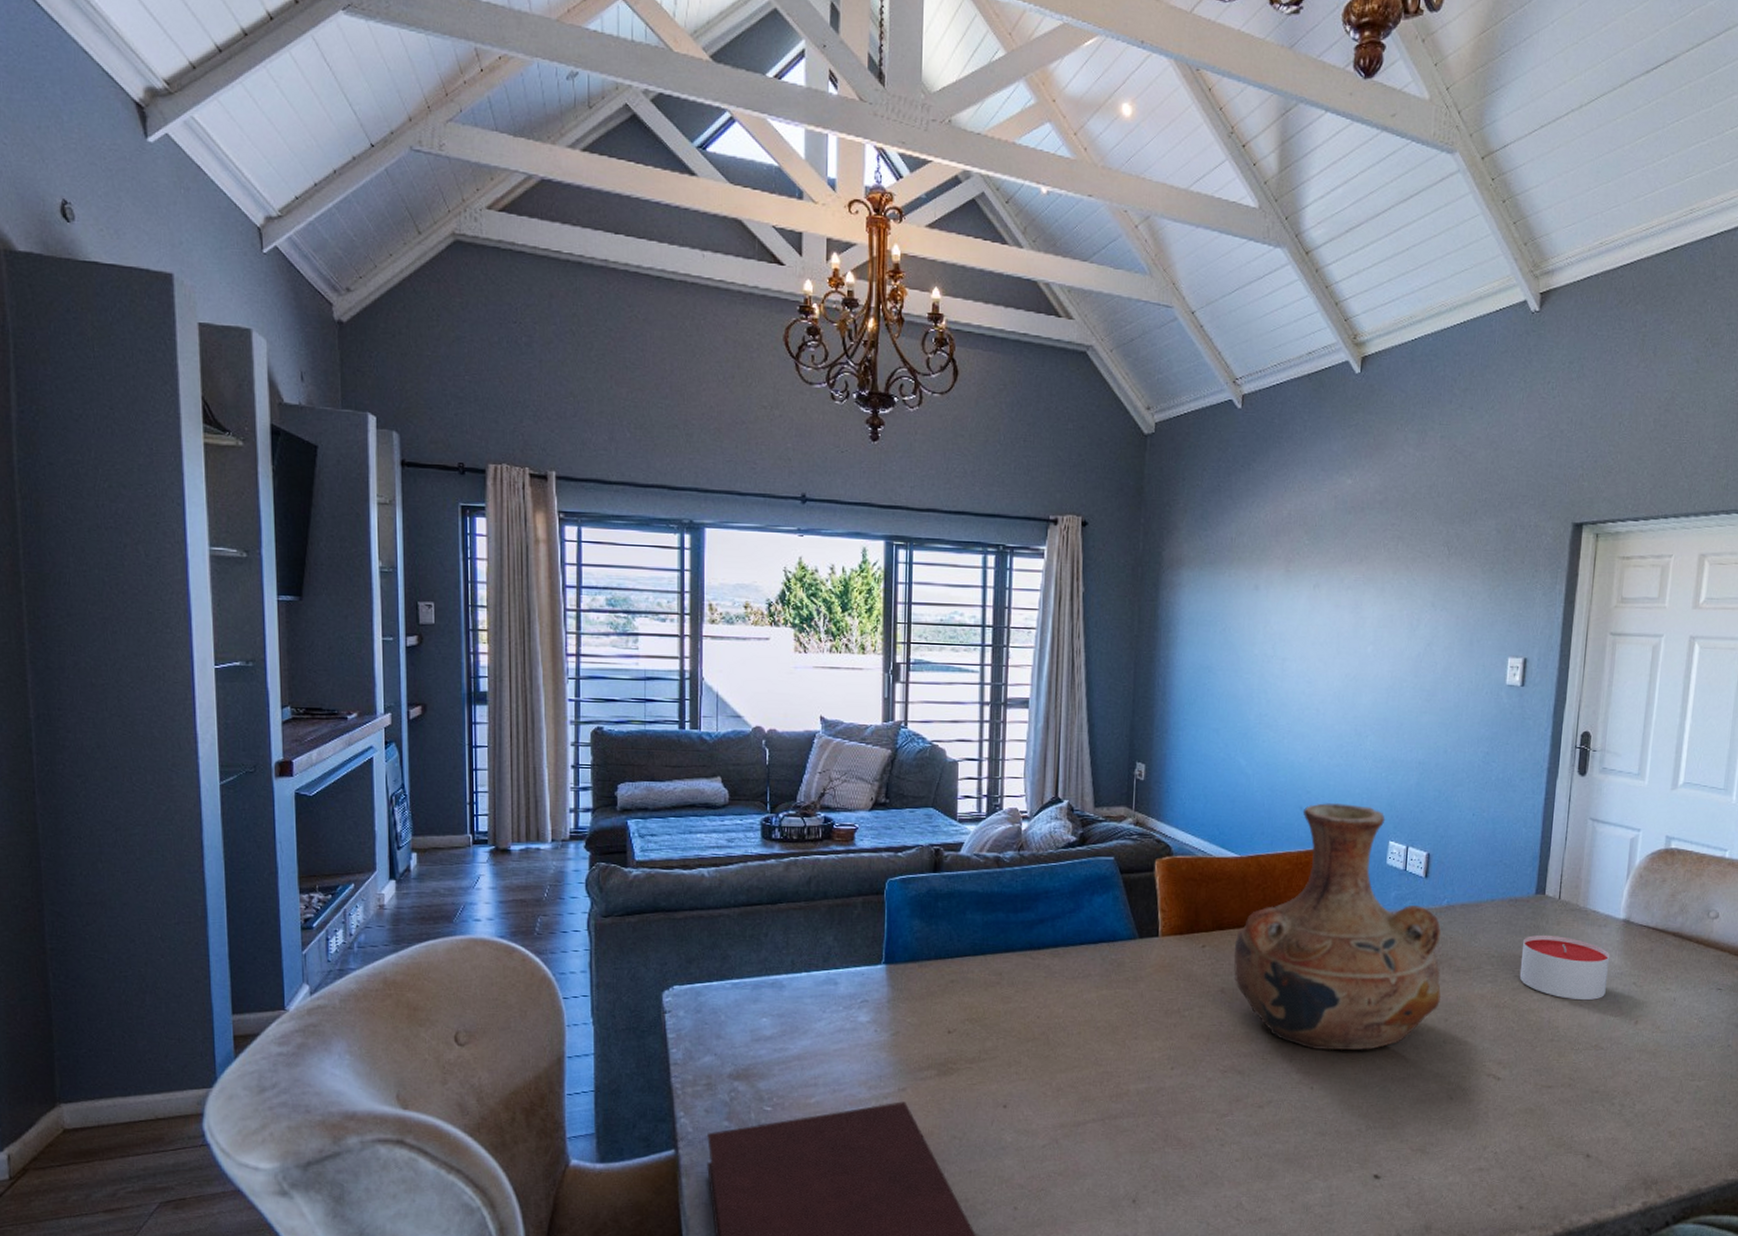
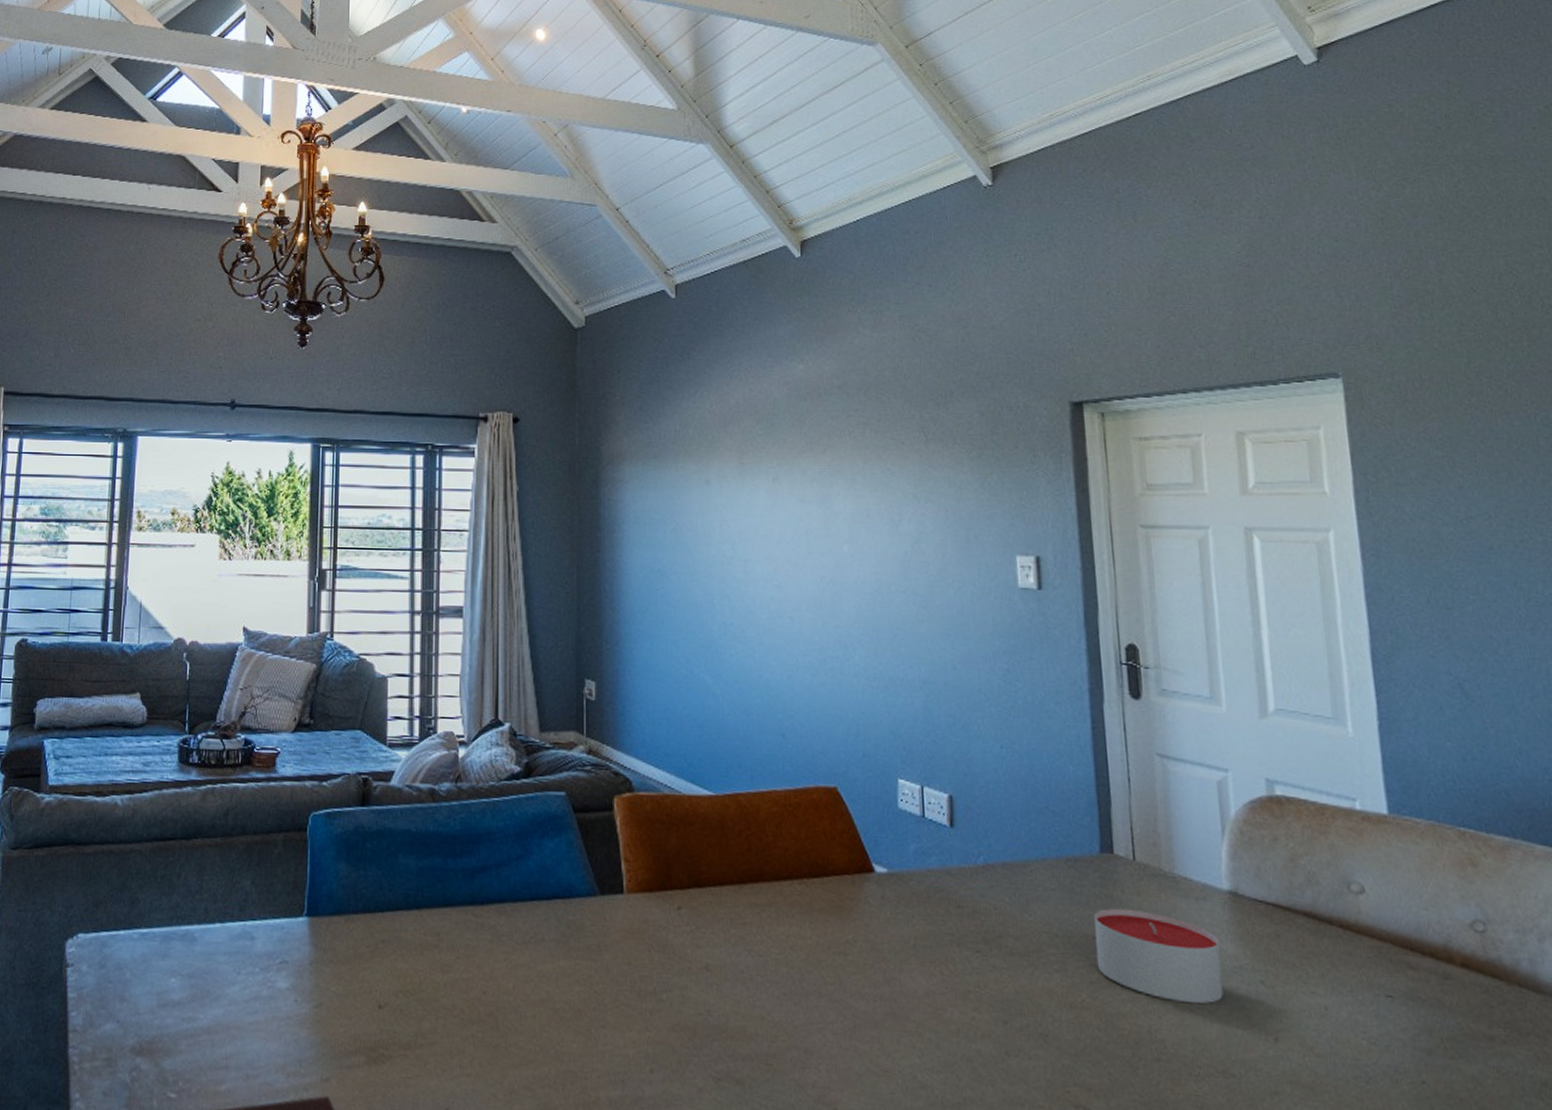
vase: present [1233,803,1441,1051] -> none [717,730,995,1060]

